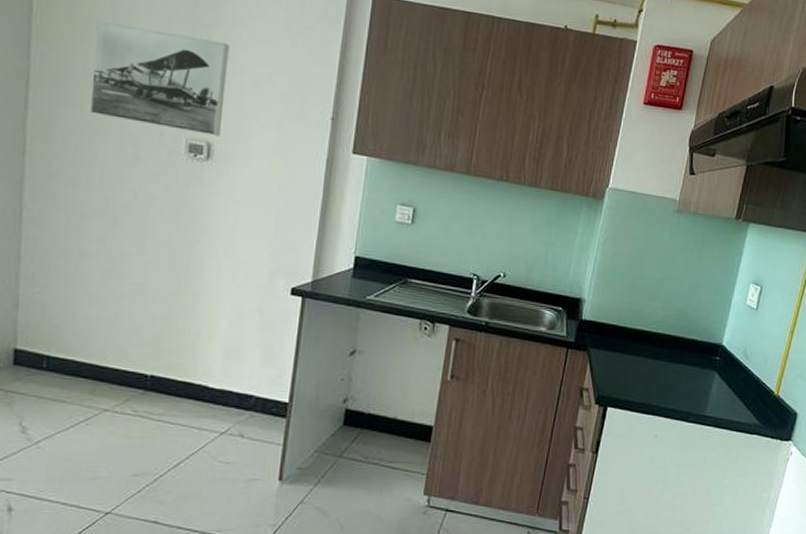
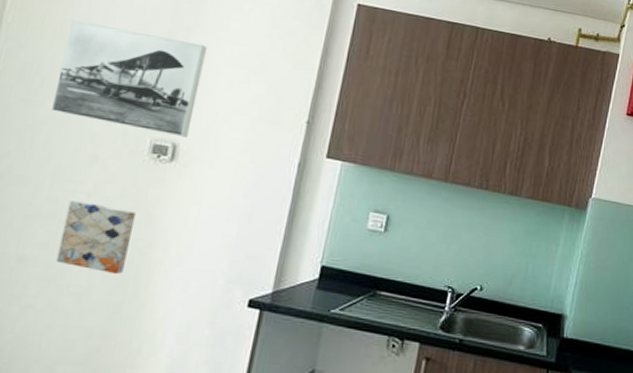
wall art: none [114,198,182,267] -> present [55,199,137,275]

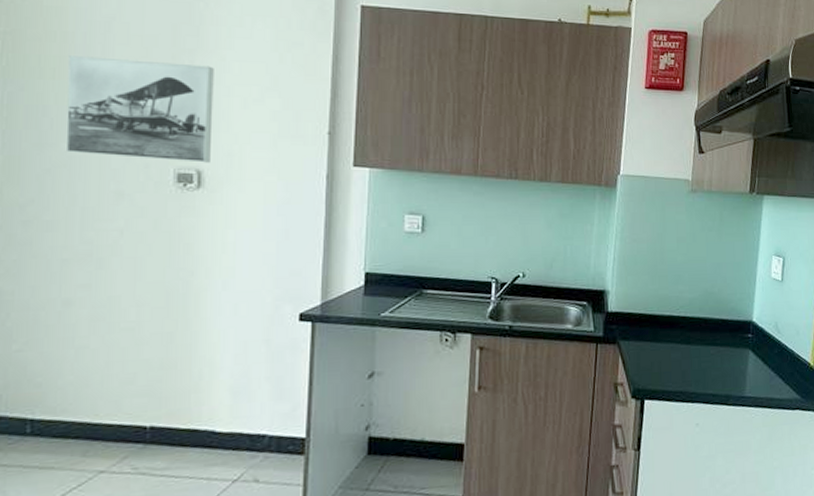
wall art: present [55,199,137,275] -> none [101,238,174,306]

